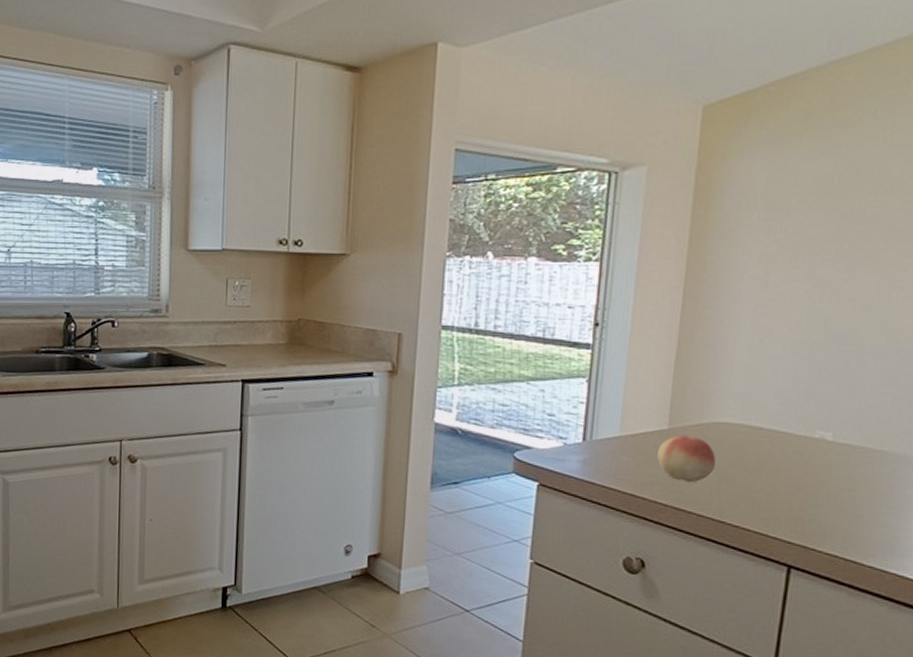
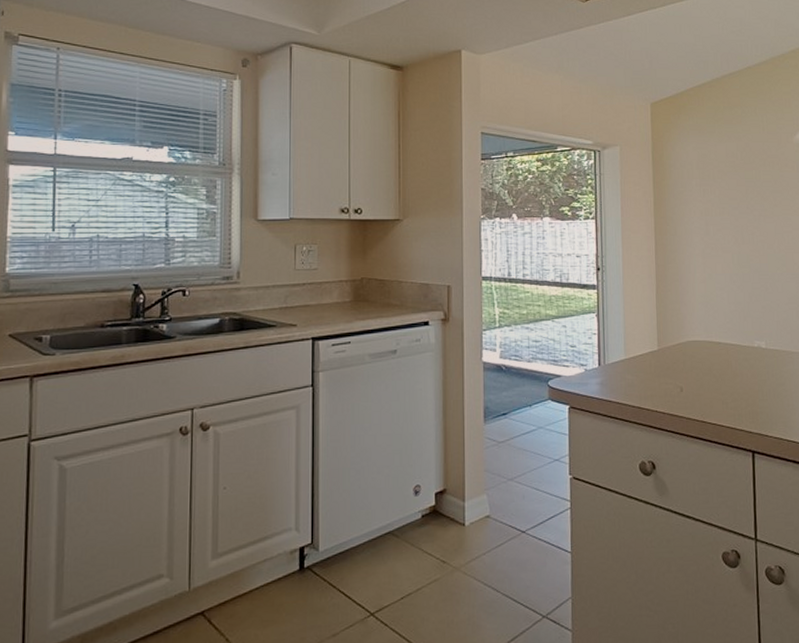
fruit: present [657,435,717,483] -> none [653,353,694,392]

